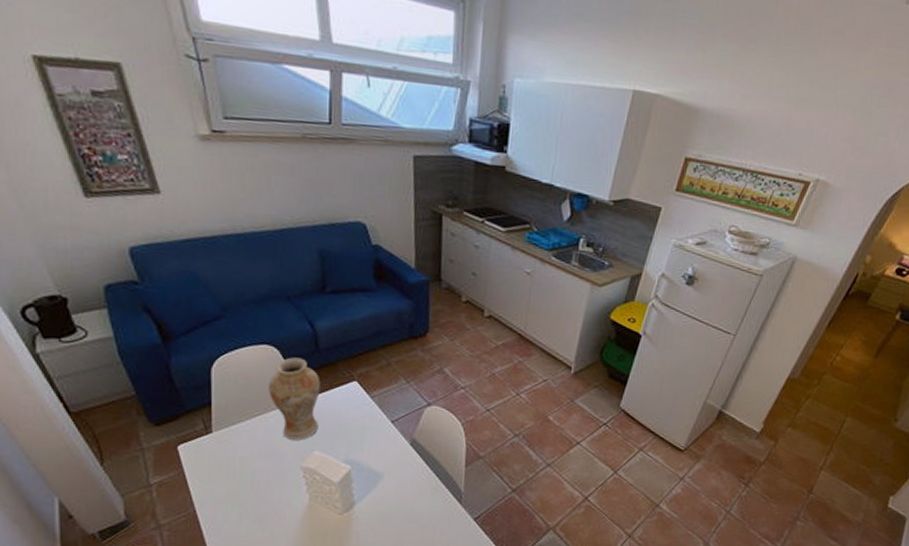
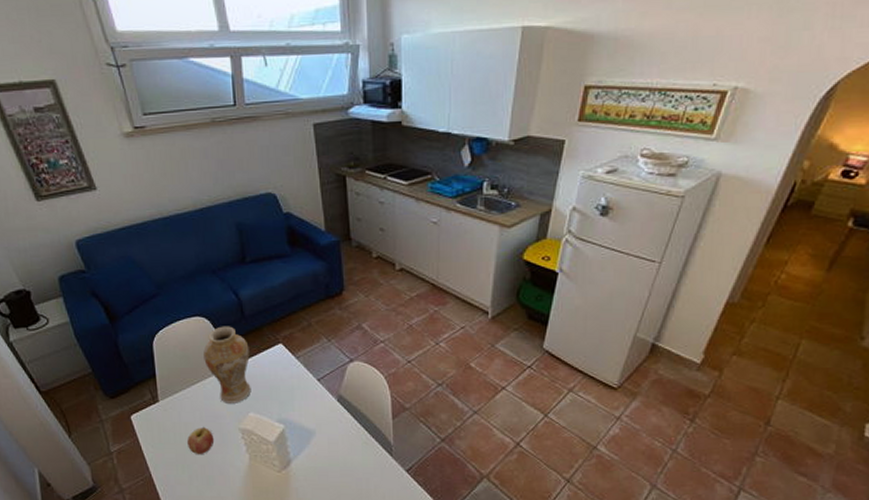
fruit: none [240,462,272,493] -> present [186,426,215,455]

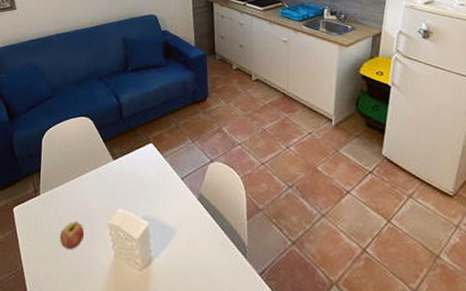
vase: present [203,326,251,403] -> none [84,126,124,199]

